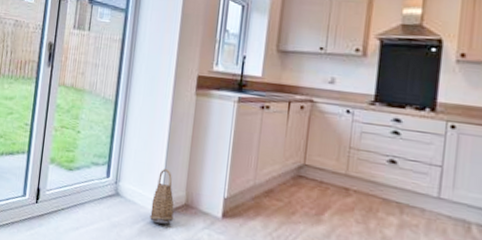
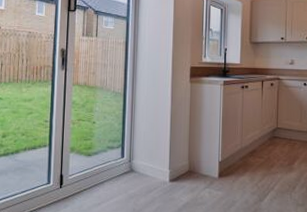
basket: present [150,169,174,224] -> none [161,145,181,190]

